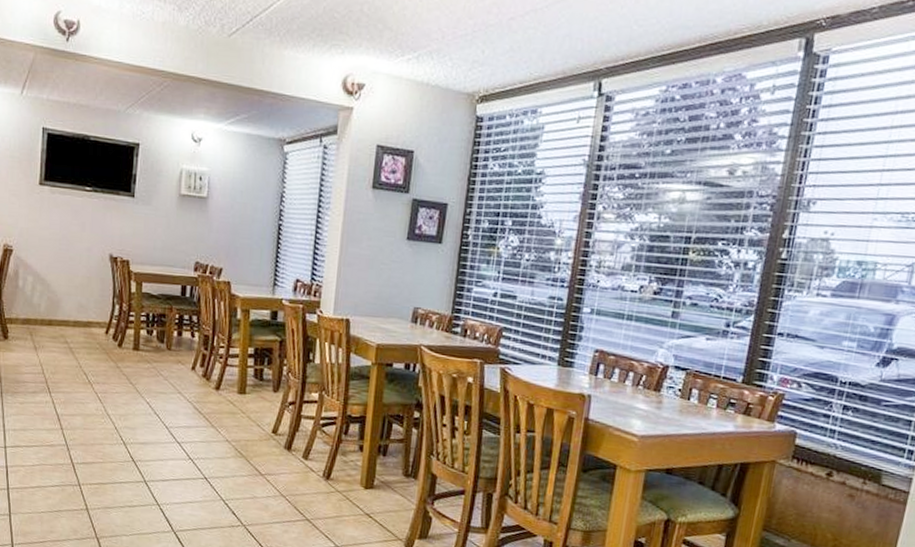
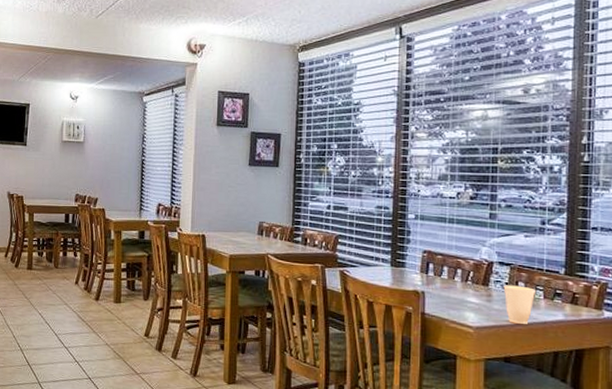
cup: none [675,391,710,435] -> present [503,285,537,324]

